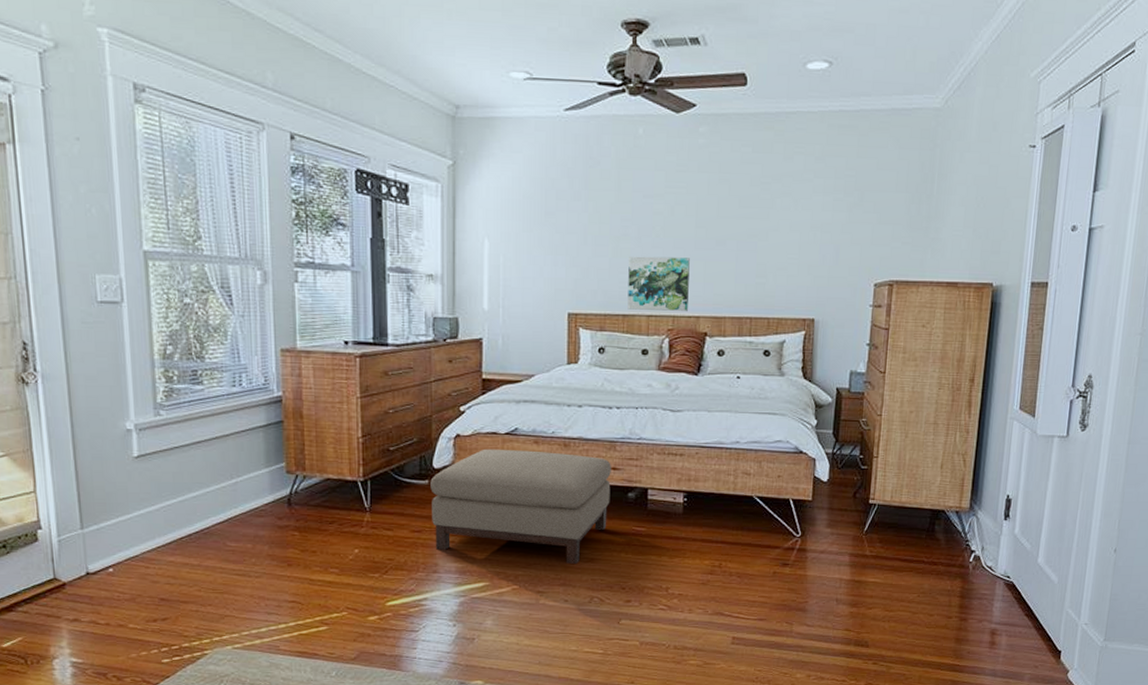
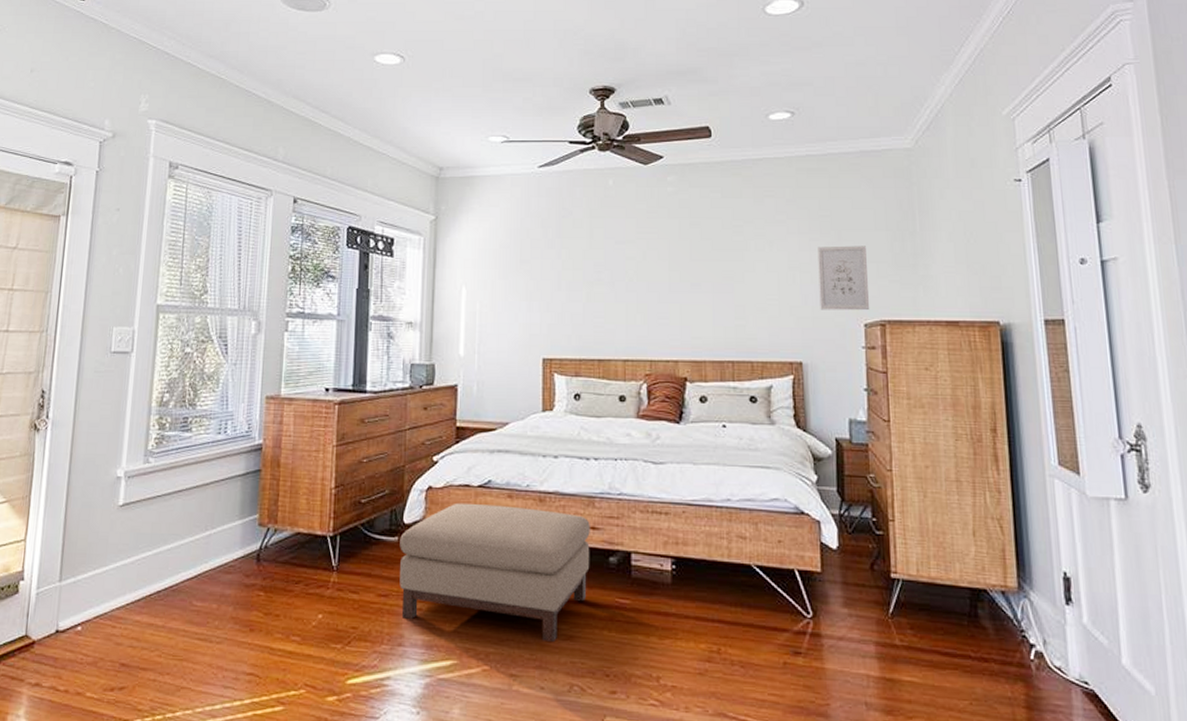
wall art: present [627,256,690,312] -> none [603,300,665,357]
wall art: none [836,206,885,271] -> present [817,245,870,311]

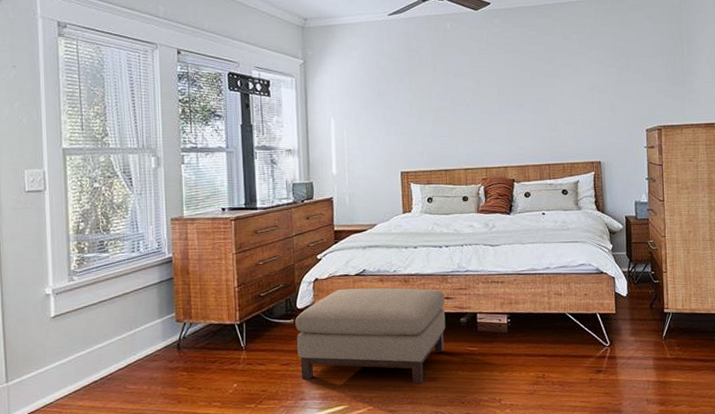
wall art: present [817,245,870,311] -> none [611,69,650,121]

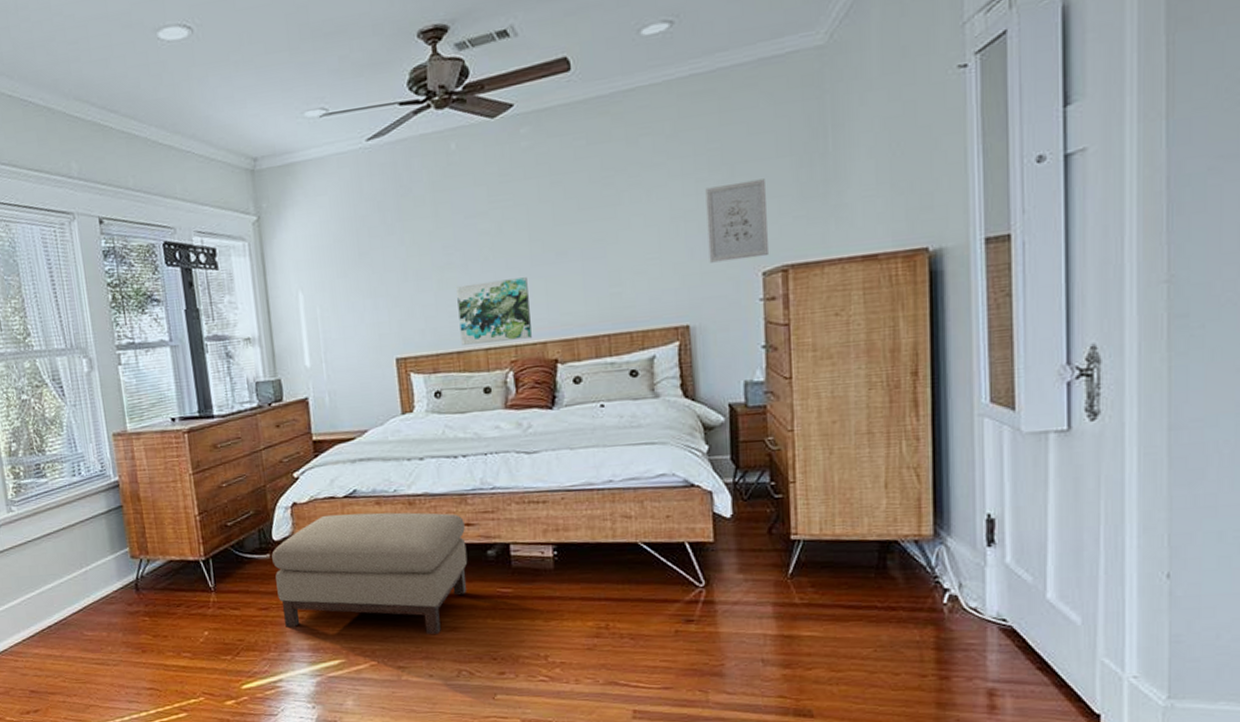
wall art: none [447,120,497,165] -> present [456,277,532,345]
wall art: none [611,69,650,121] -> present [705,179,770,263]

